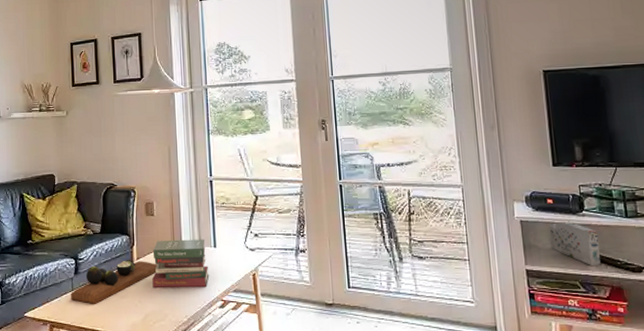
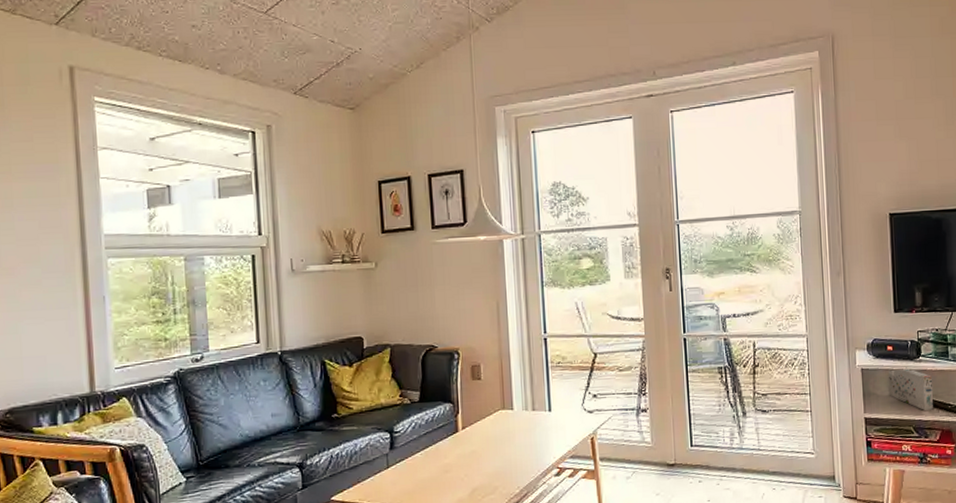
decorative tray: present [71,260,158,304] -> none [386,430,486,482]
books: present [152,239,209,287] -> none [480,403,544,459]

